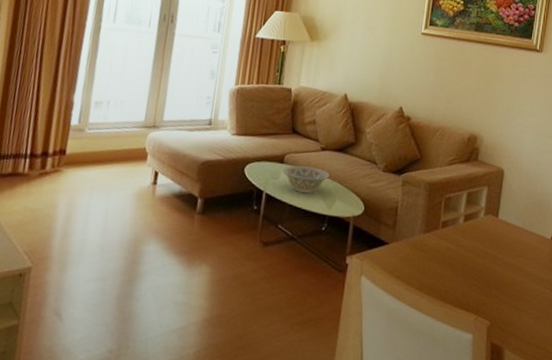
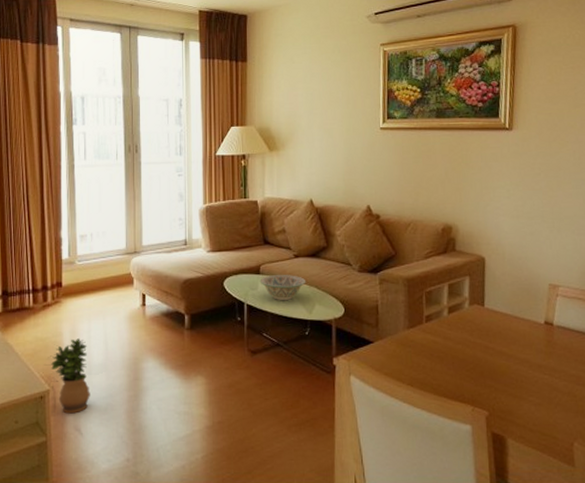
potted plant: none [37,213,84,296] -> present [51,338,90,414]

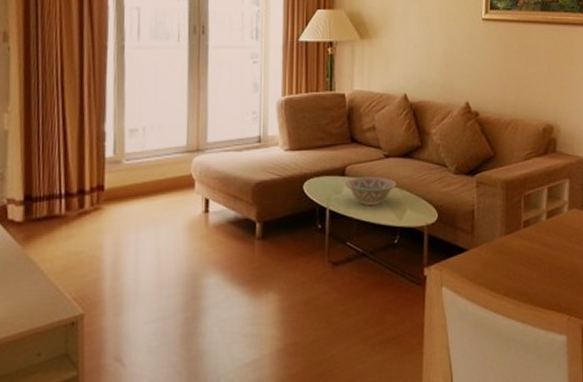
potted plant: present [51,338,90,414] -> none [87,252,137,342]

